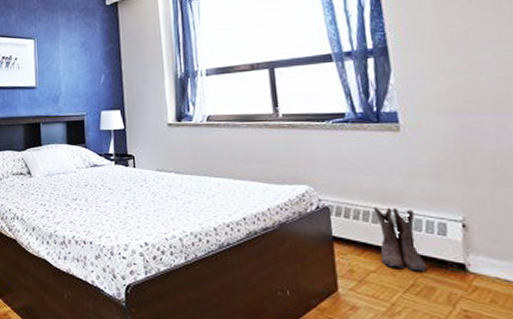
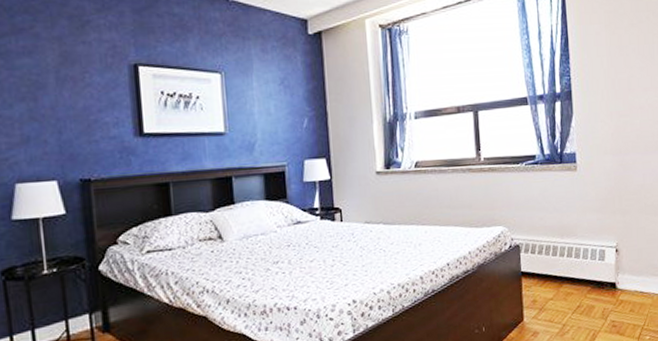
boots: present [373,207,428,272] -> none [553,240,590,294]

